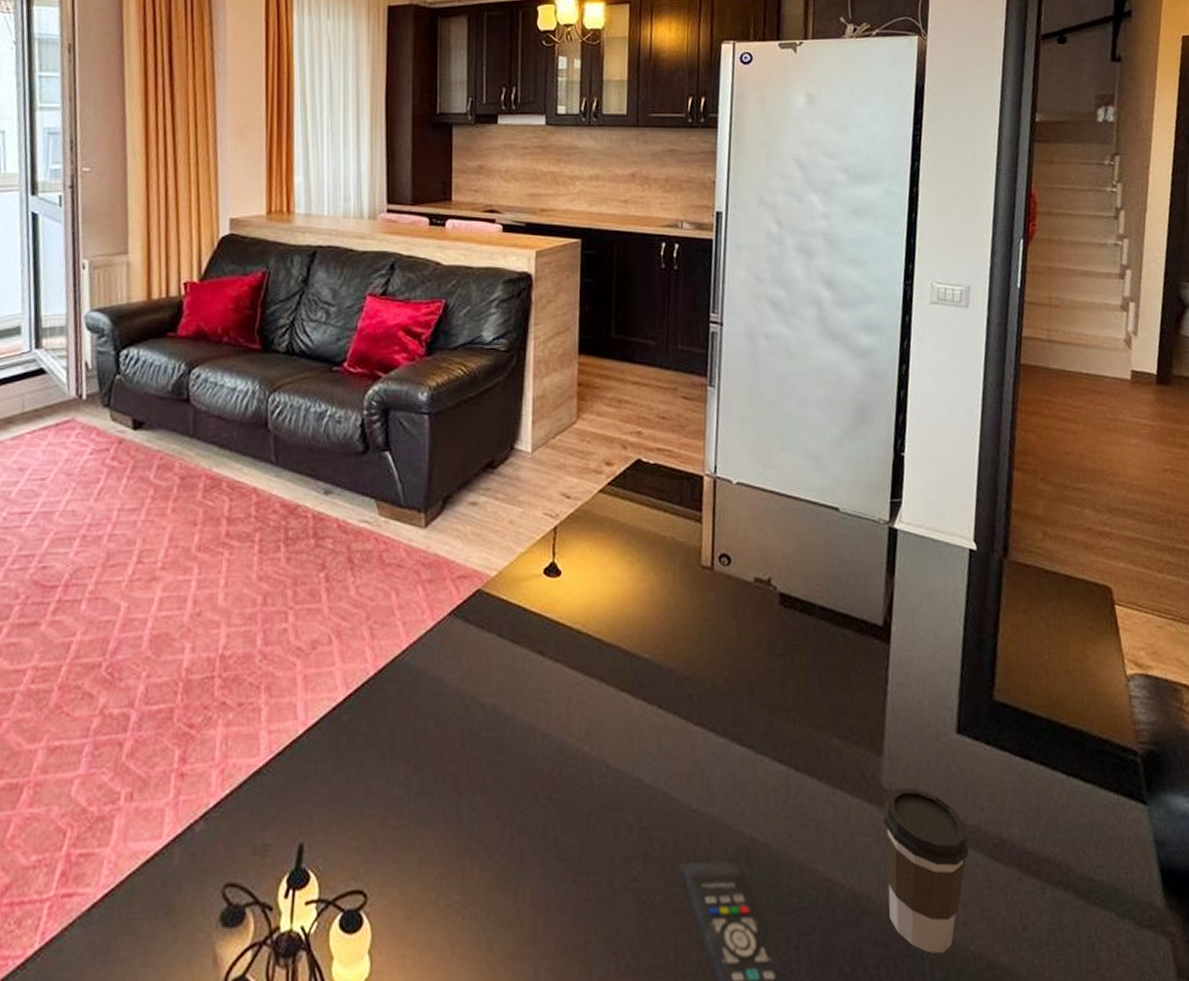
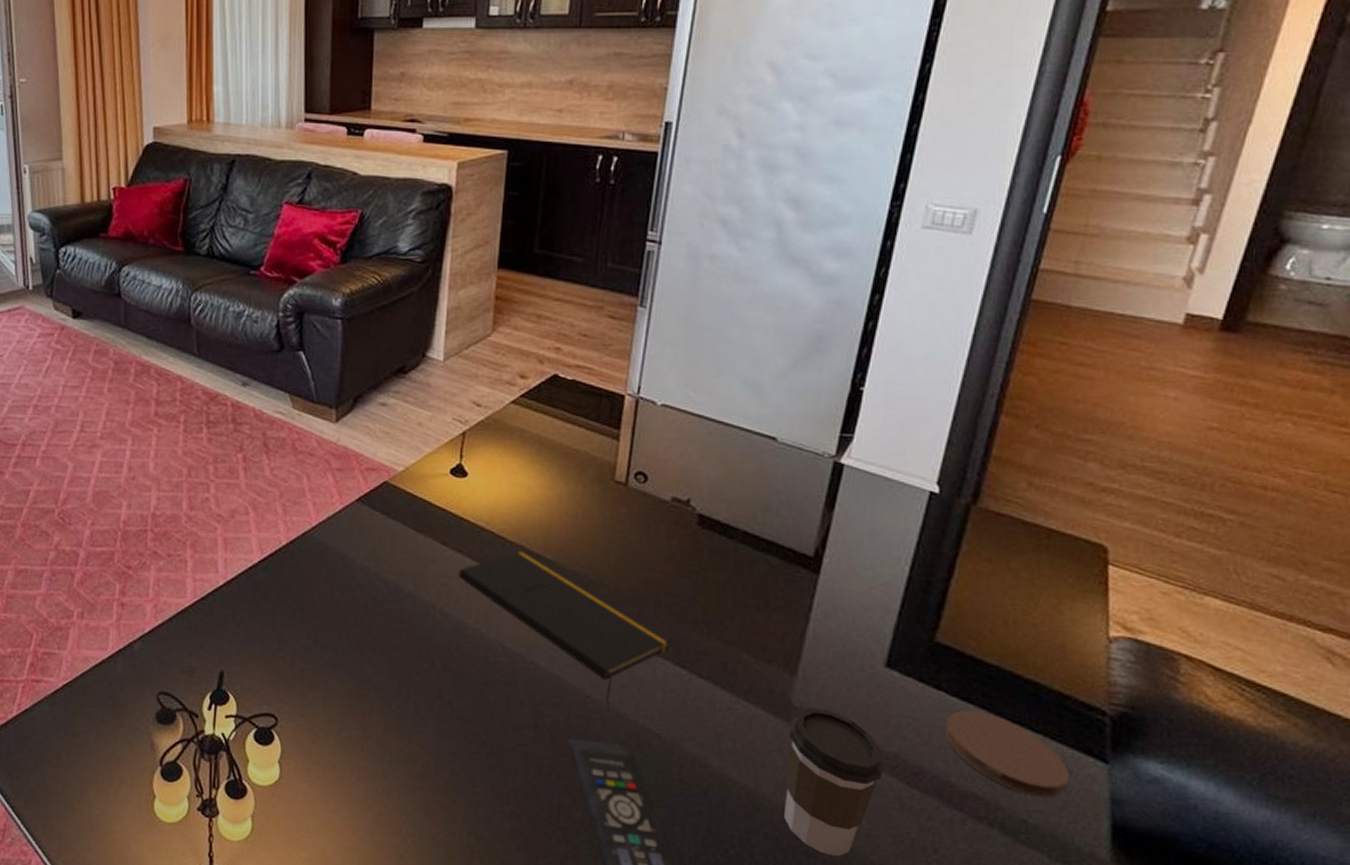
notepad: none [558,651,767,816] -> present [459,550,671,704]
coaster: none [1013,768,1120,851] -> present [944,710,1070,798]

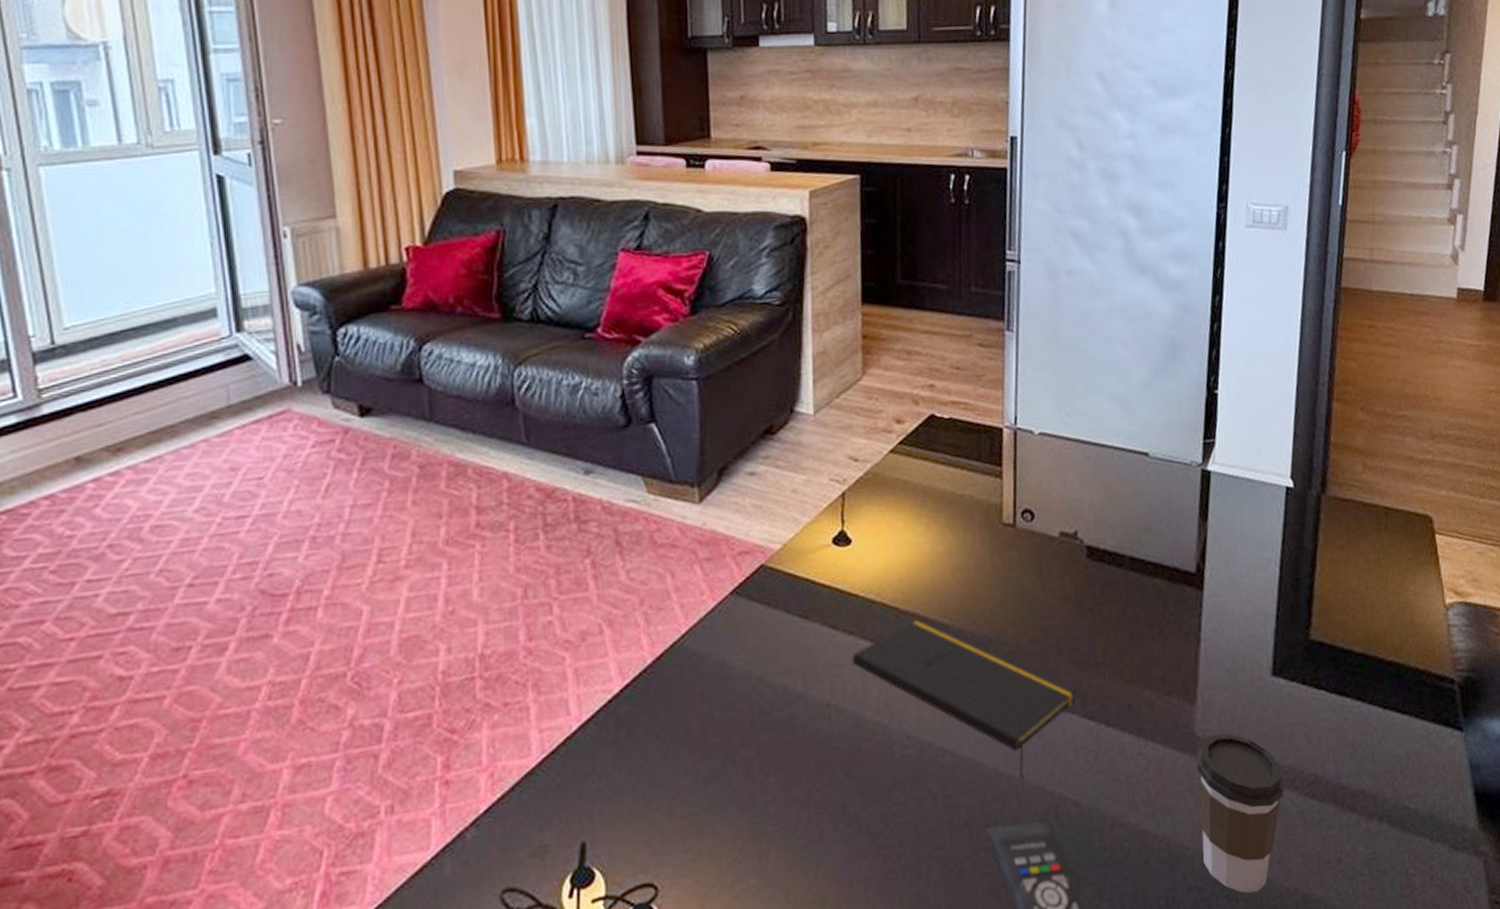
coaster: present [944,710,1070,798] -> none [1329,703,1436,780]

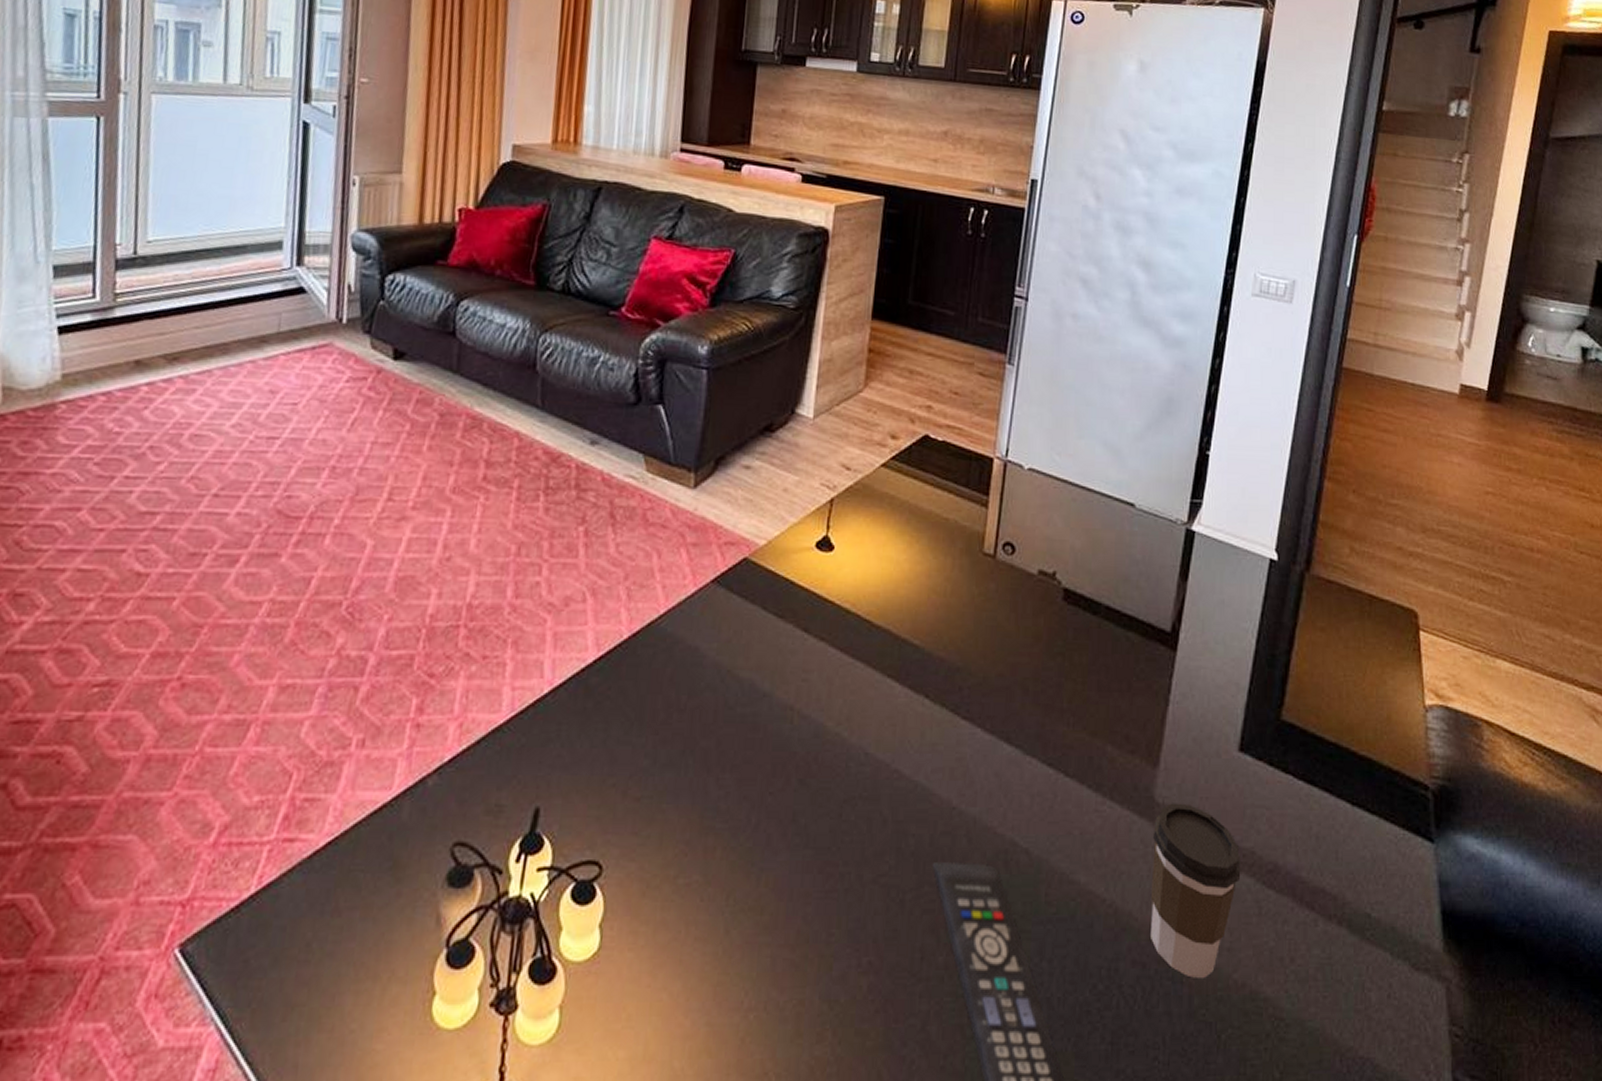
notepad: present [852,618,1076,778] -> none [820,635,1038,816]

